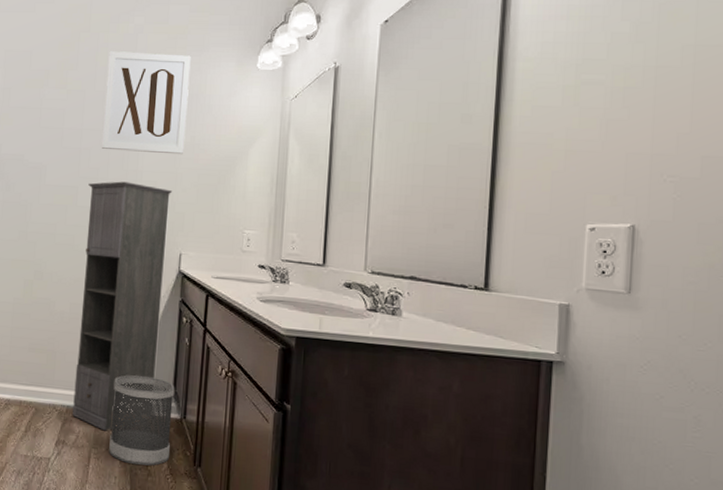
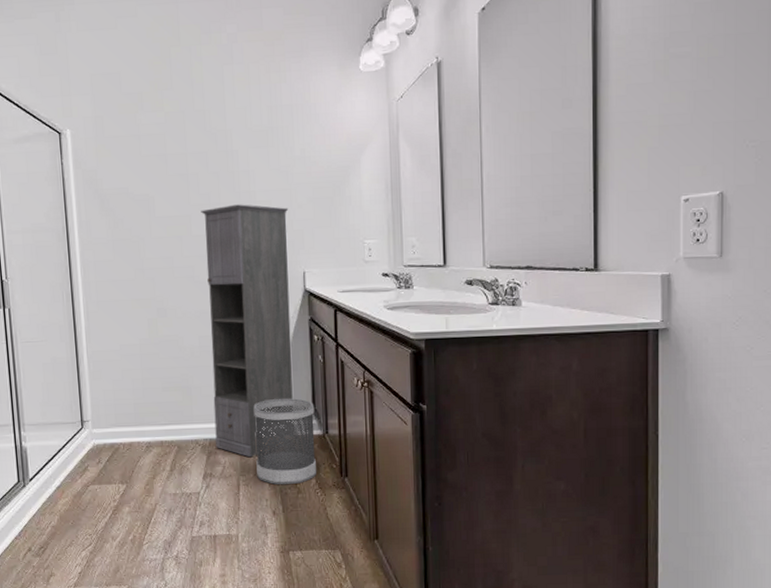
wall art: present [101,51,191,155] -> none [204,62,296,172]

